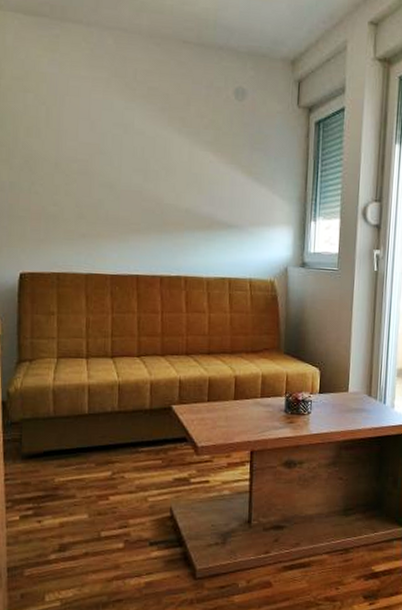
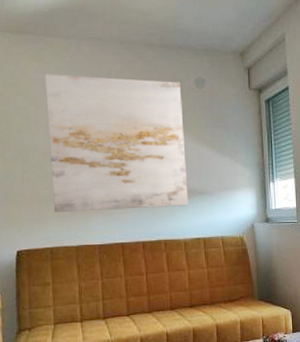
wall art: none [59,67,217,240] -> present [45,74,188,212]

